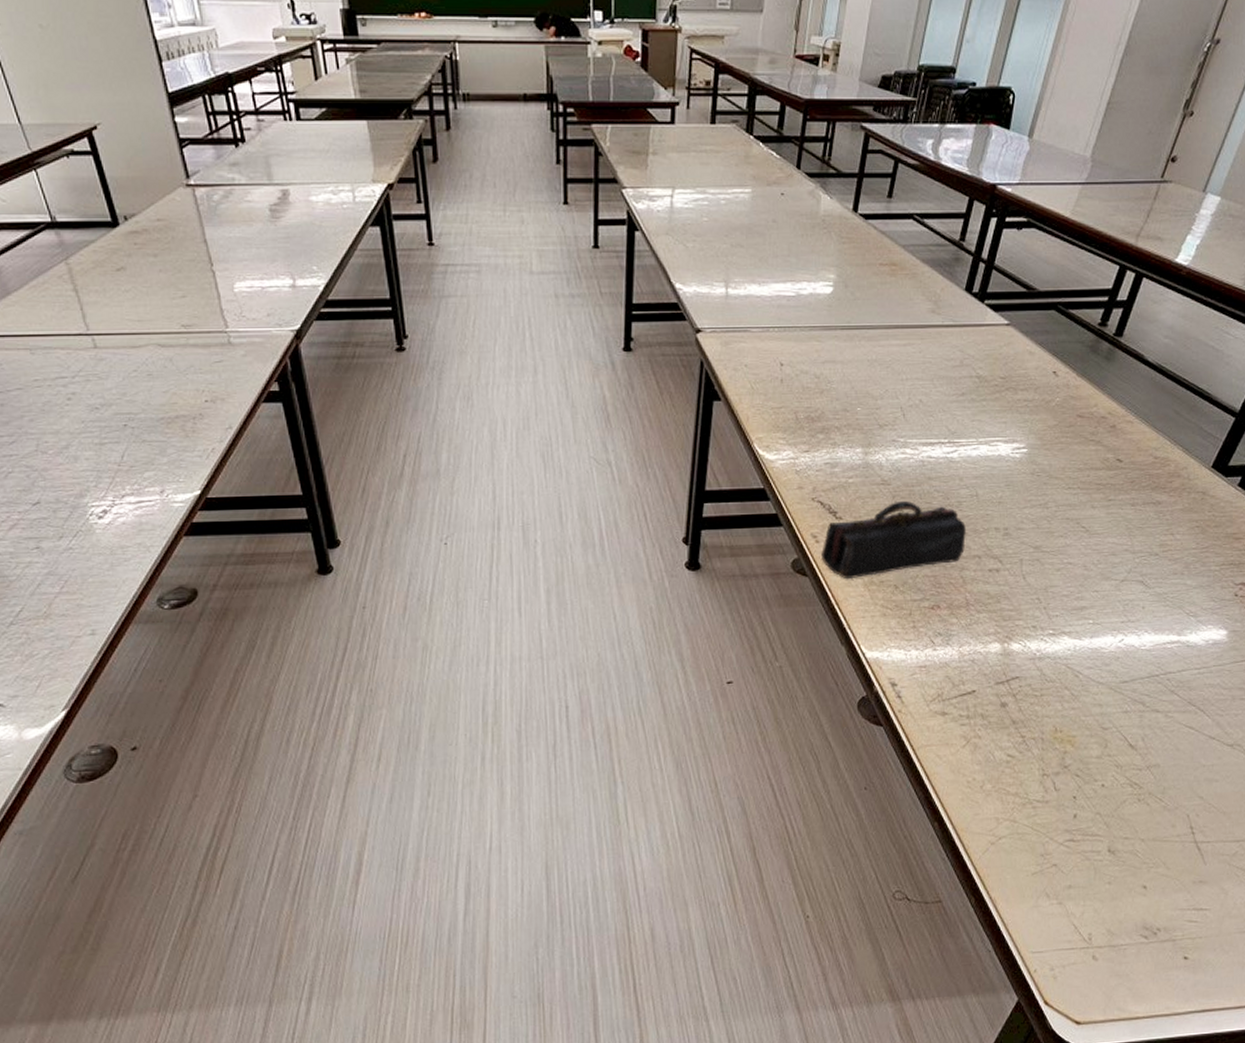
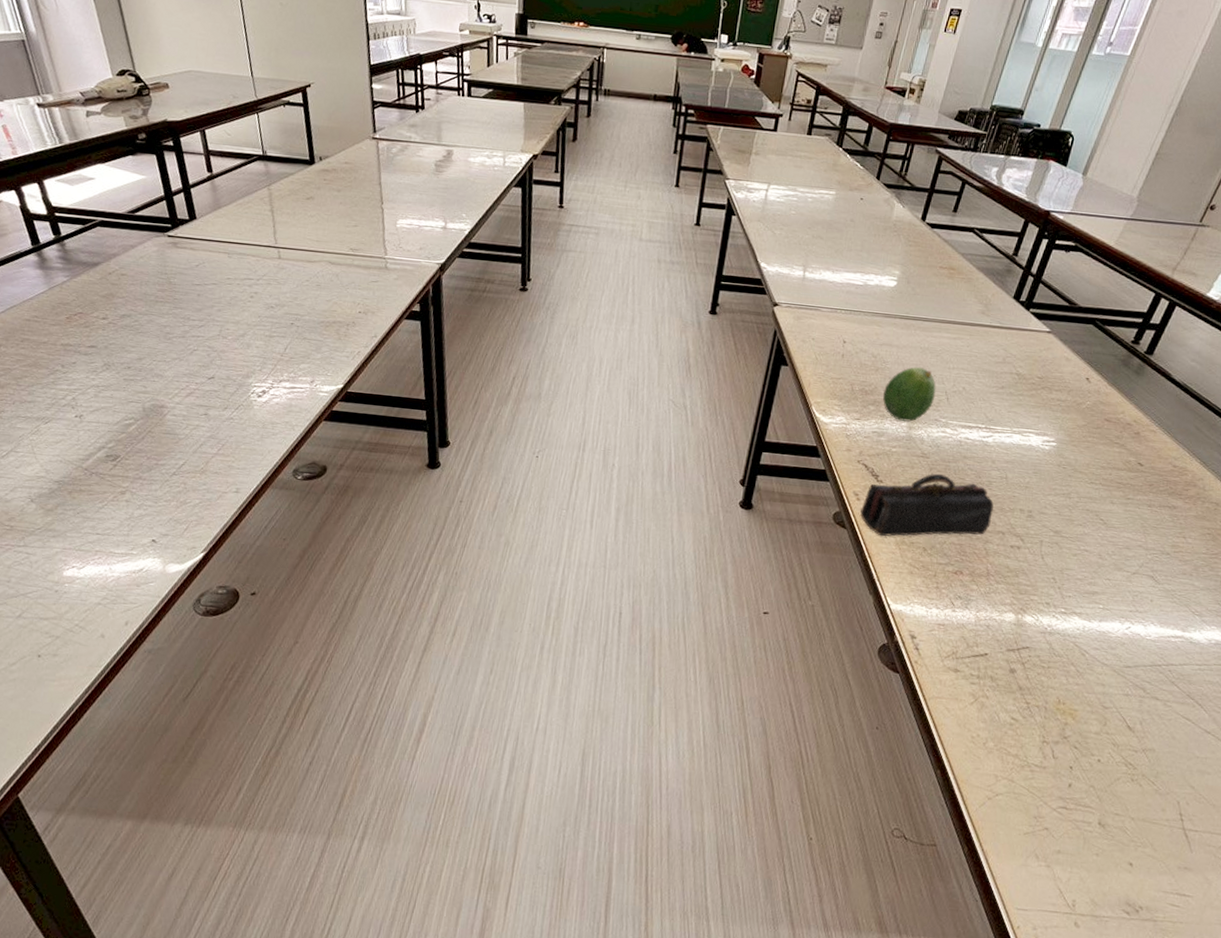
fruit: none [831,382,890,447] -> present [882,366,936,422]

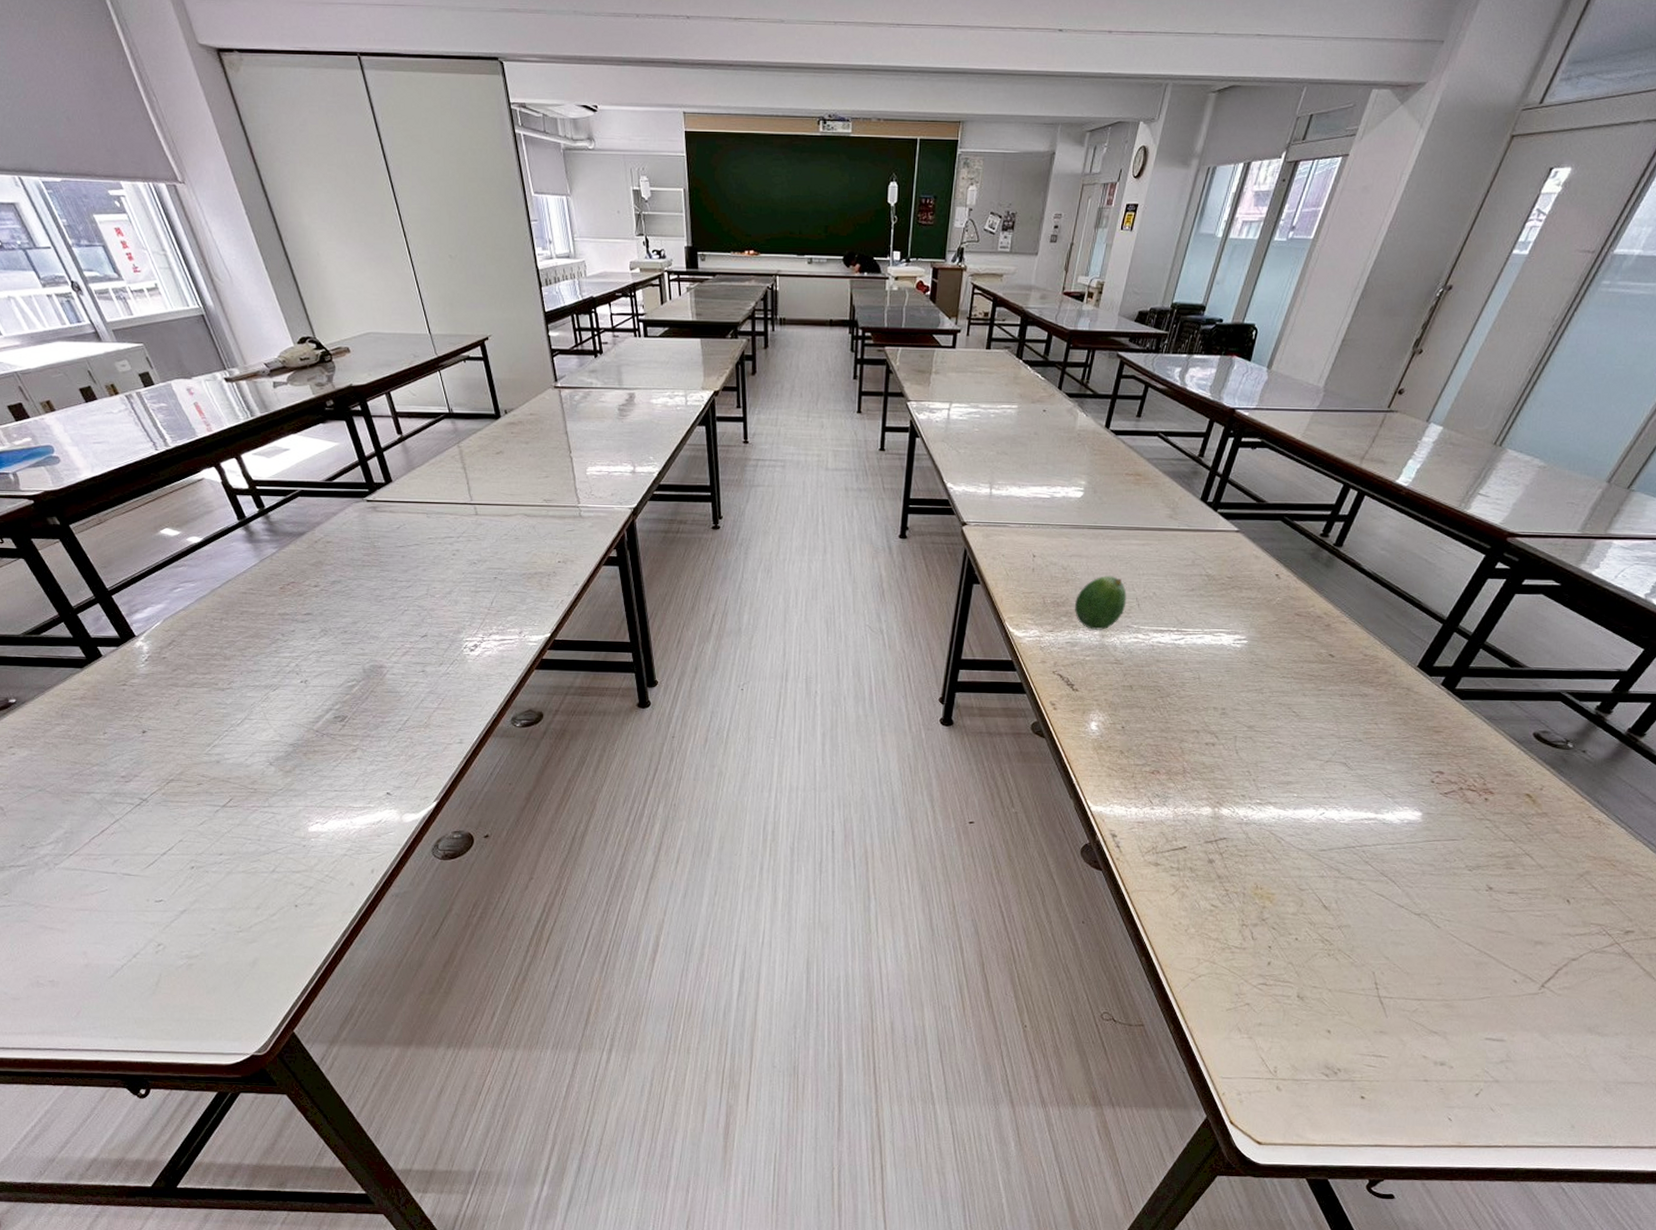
pencil case: present [860,473,994,537] -> none [1058,678,1187,743]

